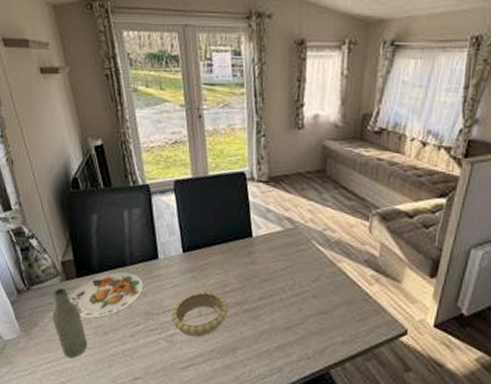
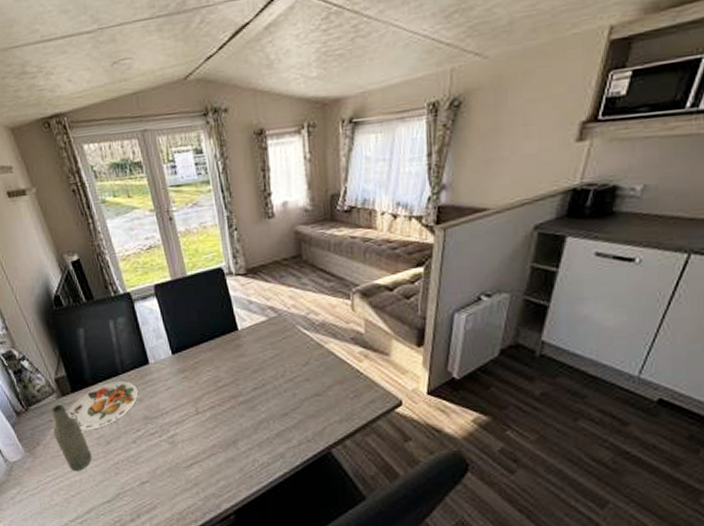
decorative bowl: present [171,291,228,338] -> none [168,389,224,435]

